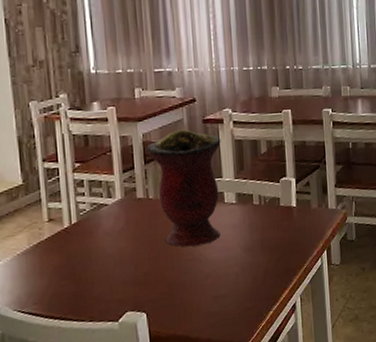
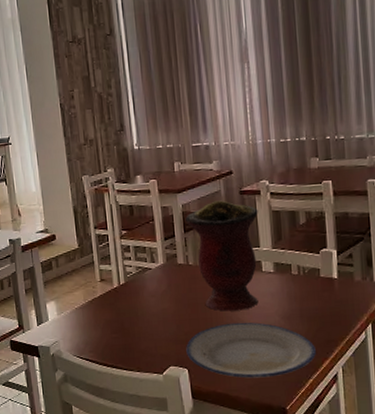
plate: none [144,256,276,317] -> present [186,322,316,379]

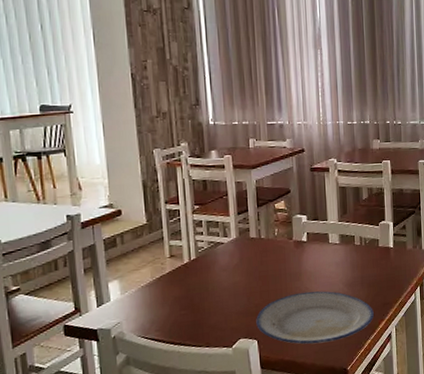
vase: present [185,200,258,311] -> none [259,176,327,282]

